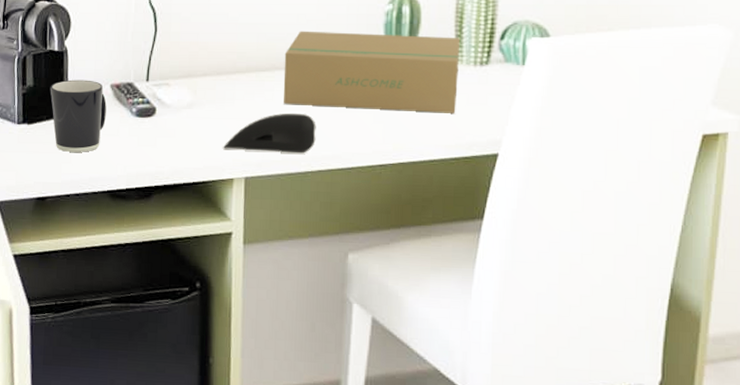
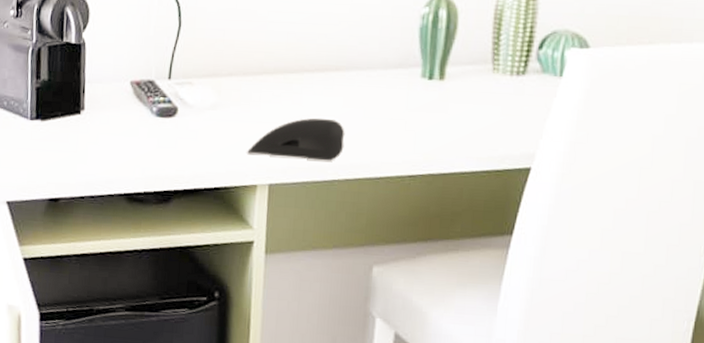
mug: present [50,79,107,152] -> none [65,74,126,152]
box: present [283,30,459,113] -> none [312,31,497,125]

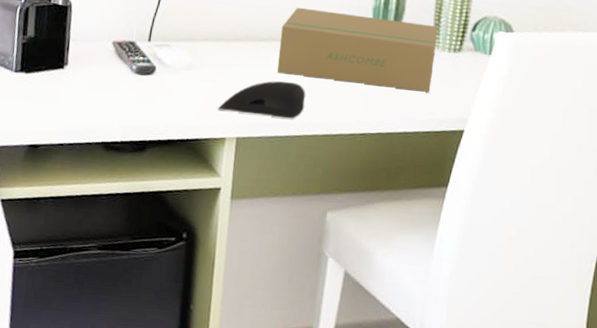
box: none [312,31,497,125] -> present [277,7,438,92]

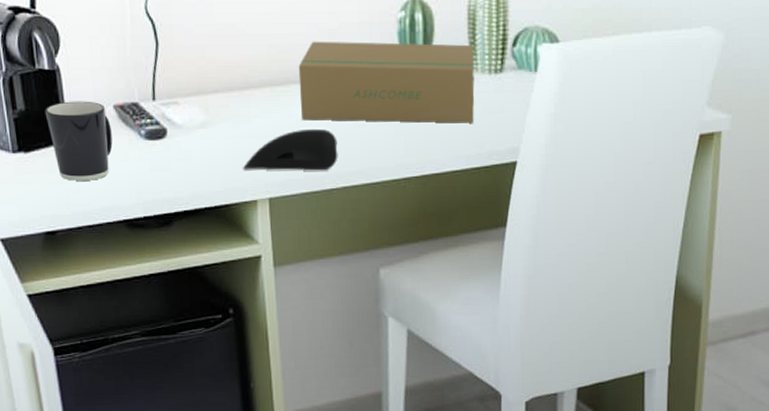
mug: none [50,33,107,104] -> present [44,101,113,181]

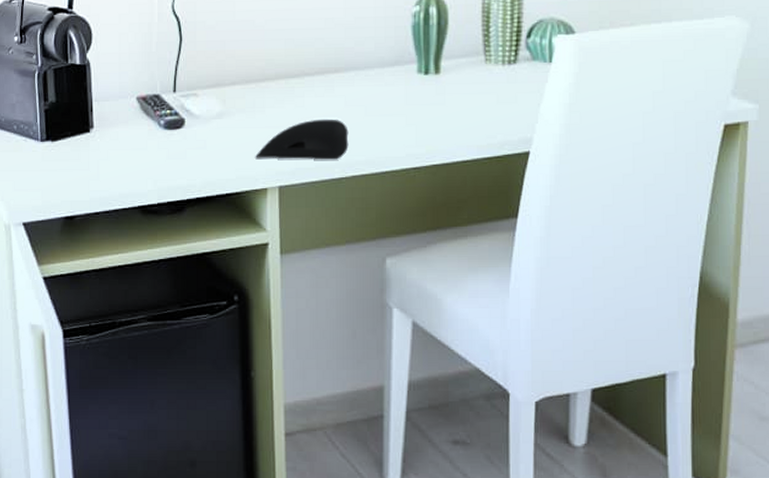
mug: present [44,101,113,181] -> none [73,93,133,168]
box: present [298,41,475,123] -> none [313,35,487,114]

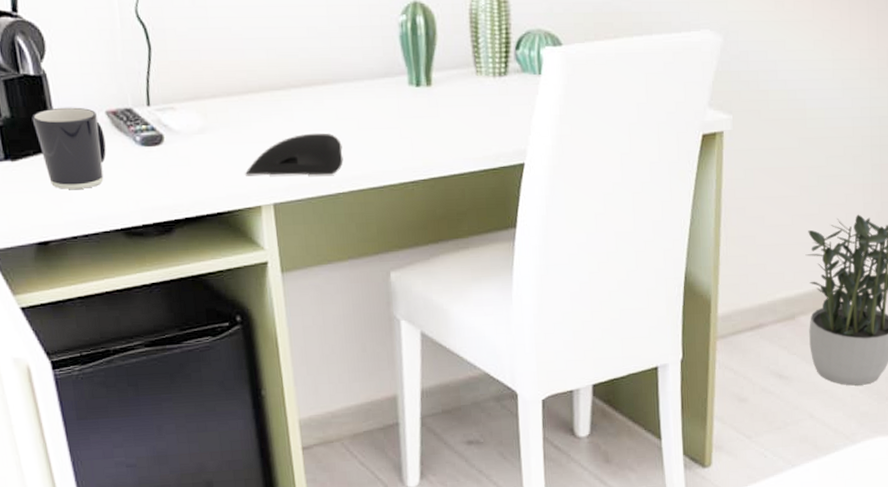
mug: none [73,93,133,168] -> present [31,107,107,189]

